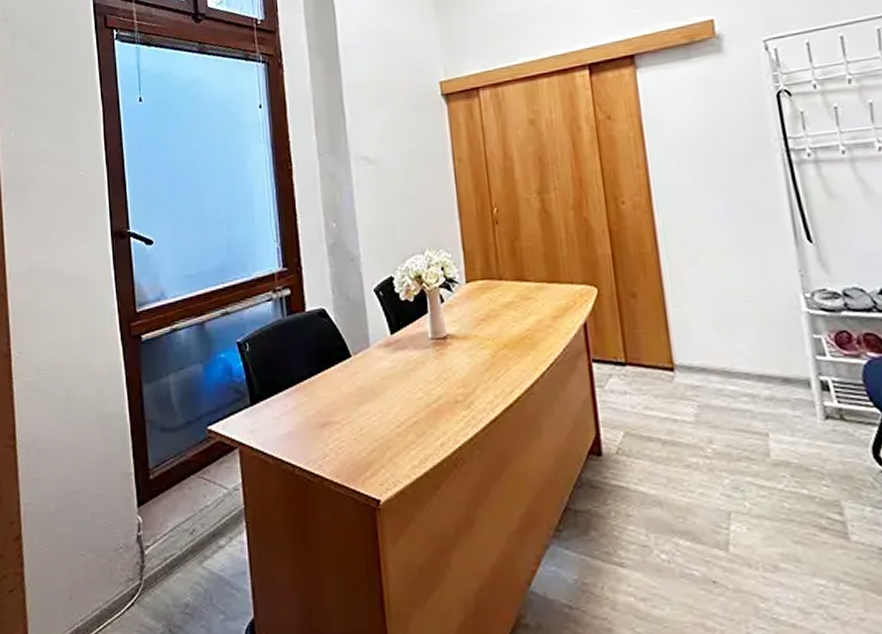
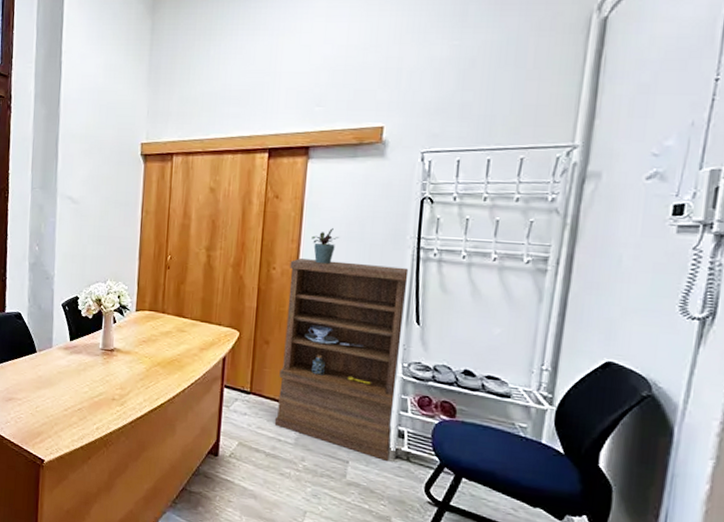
bookshelf: none [640,176,818,425] -> present [274,258,409,461]
potted plant: none [659,142,693,189] -> present [311,227,340,265]

